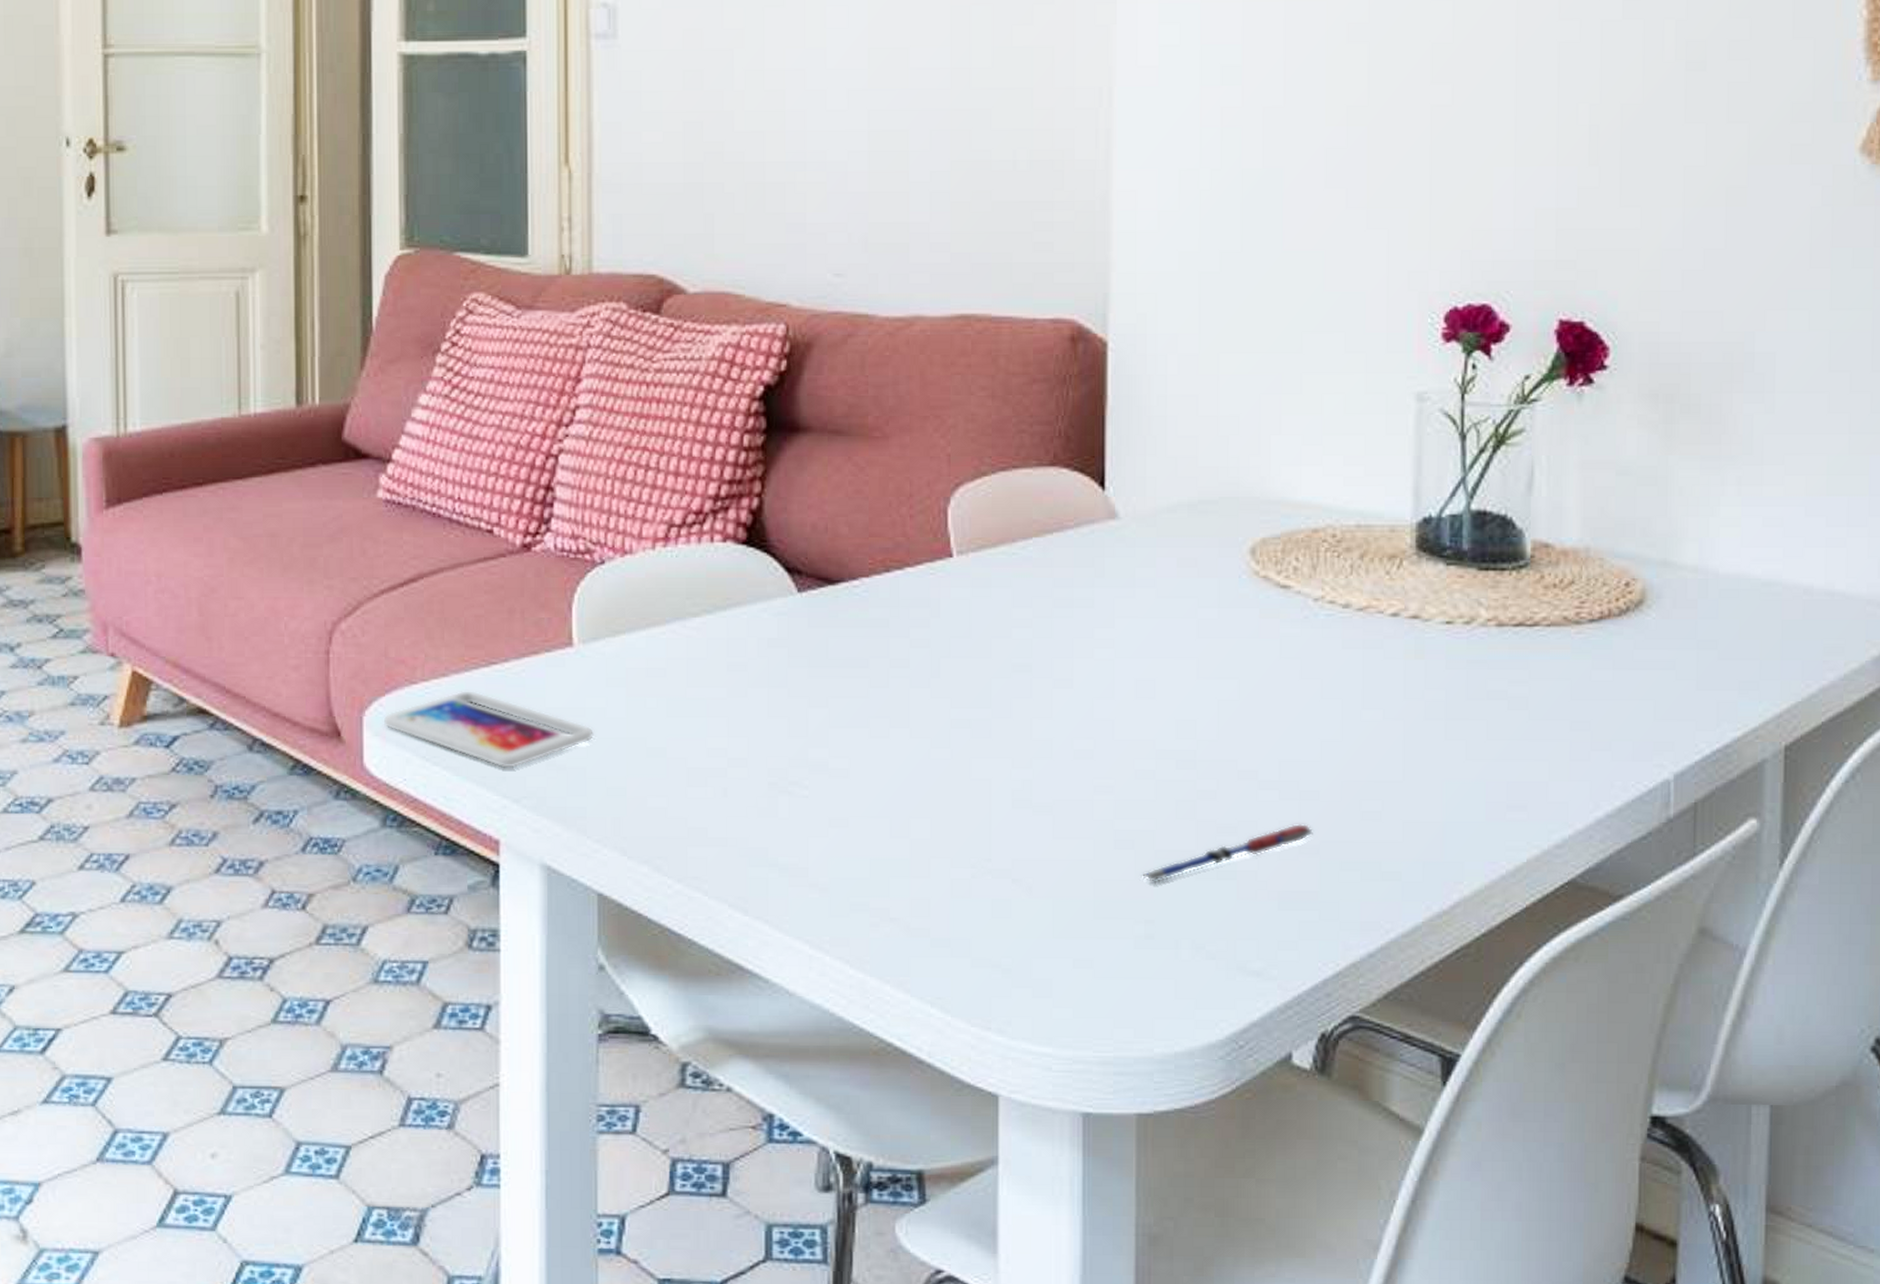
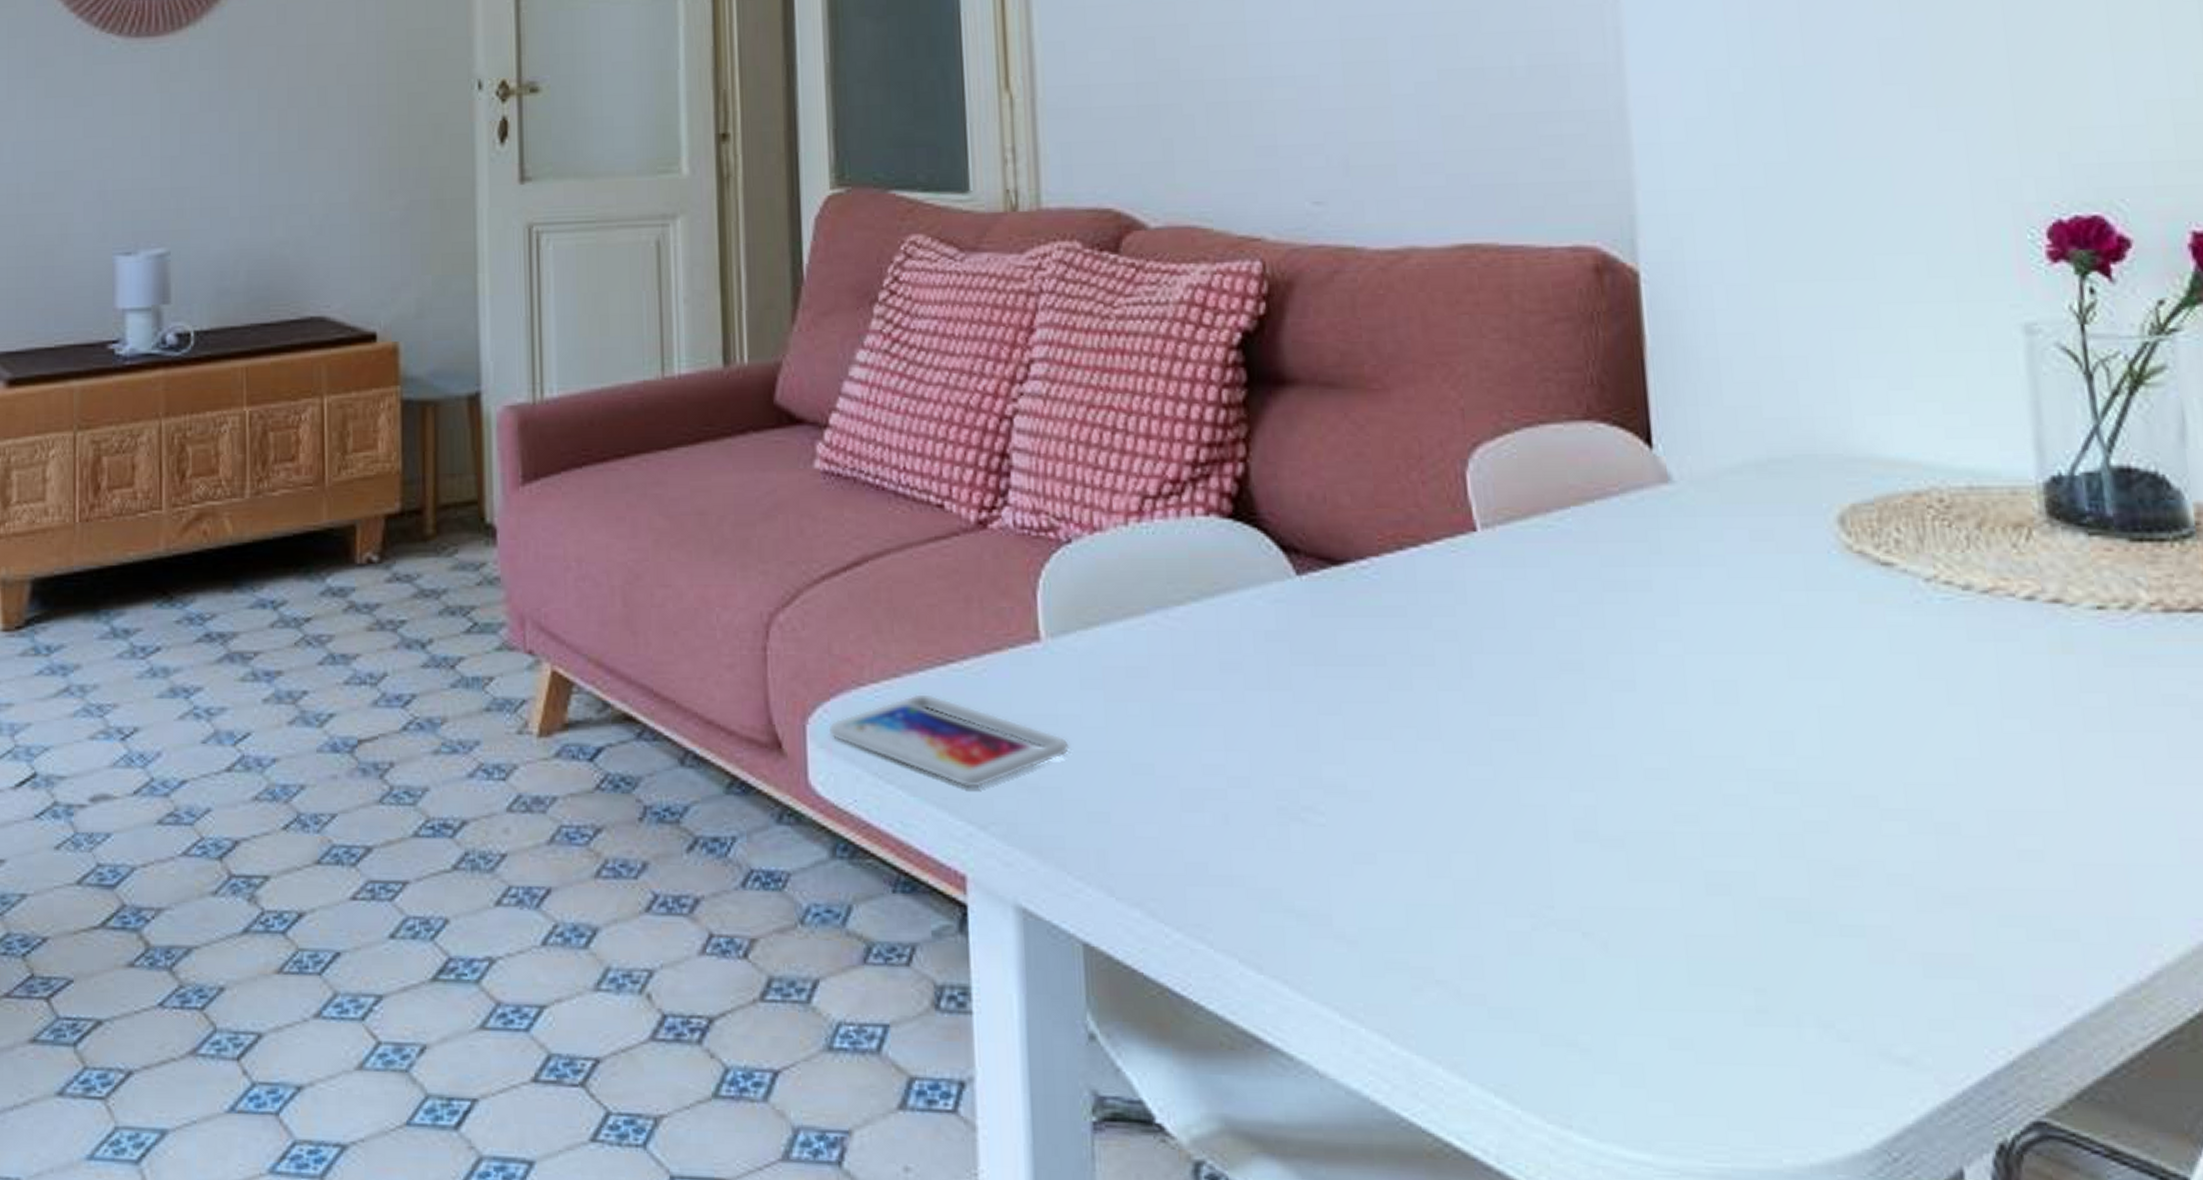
pen: present [1141,823,1313,883] -> none [1743,864,1958,941]

